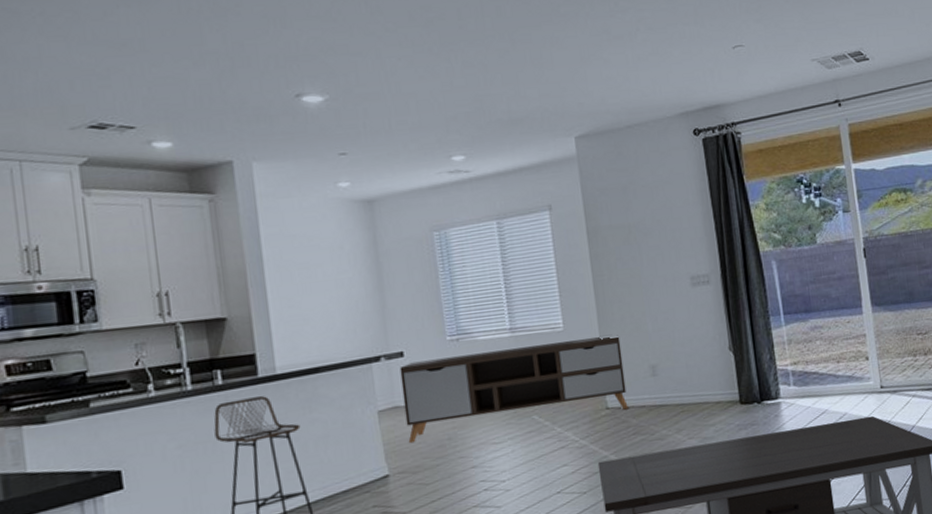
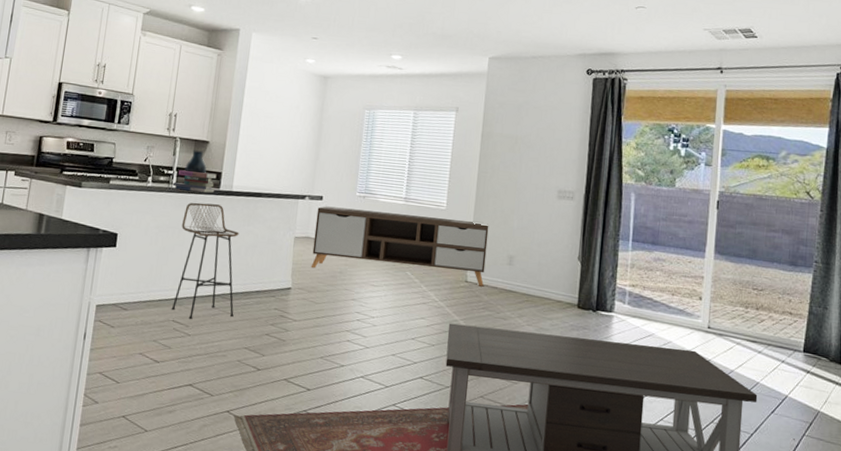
books: none [186,357,251,392] -> present [172,169,217,193]
vase: none [199,332,232,364] -> present [184,150,207,173]

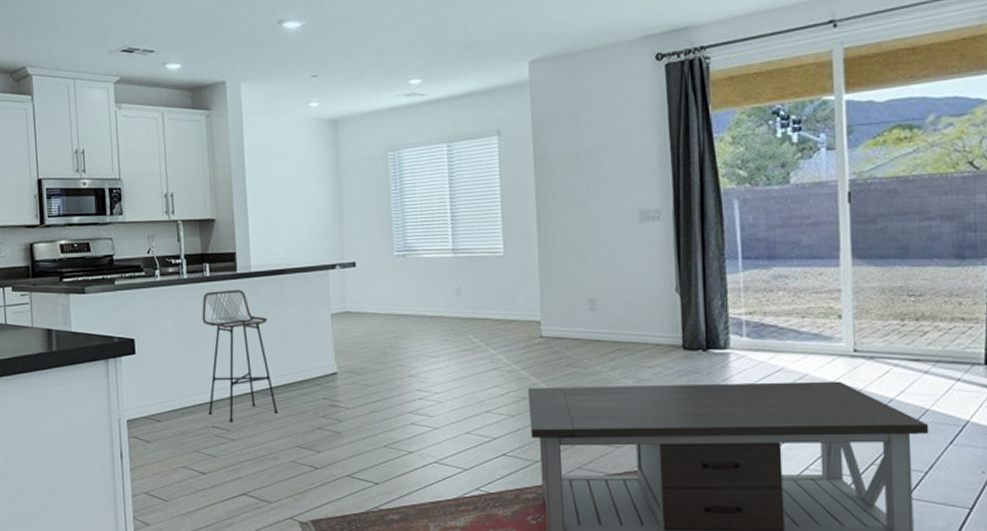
books: present [172,169,217,193] -> none [183,254,232,280]
vase: present [184,150,207,173] -> none [193,231,218,257]
tv stand: present [311,206,489,287] -> none [352,263,563,347]

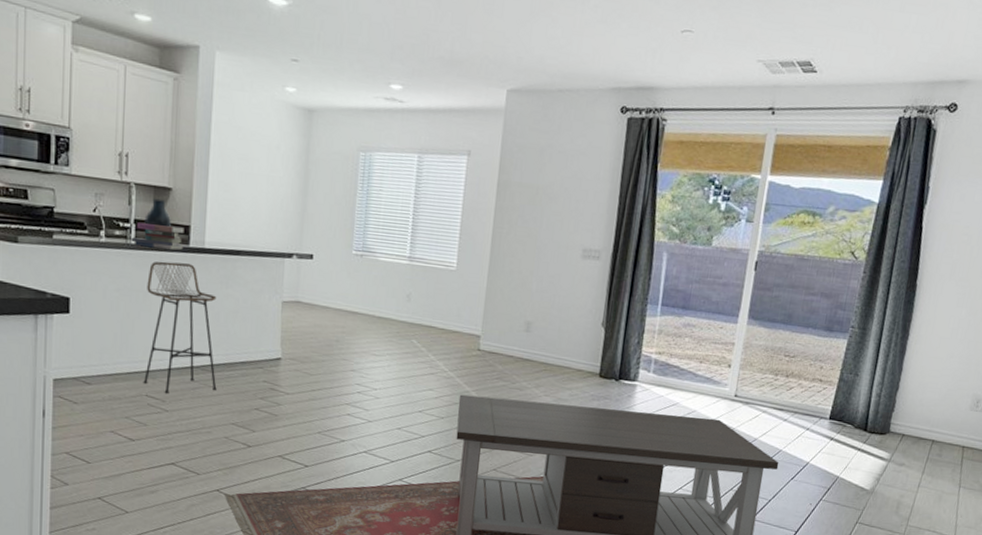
books: none [183,254,232,280] -> present [131,221,184,251]
vase: none [193,231,218,257] -> present [144,198,171,226]

